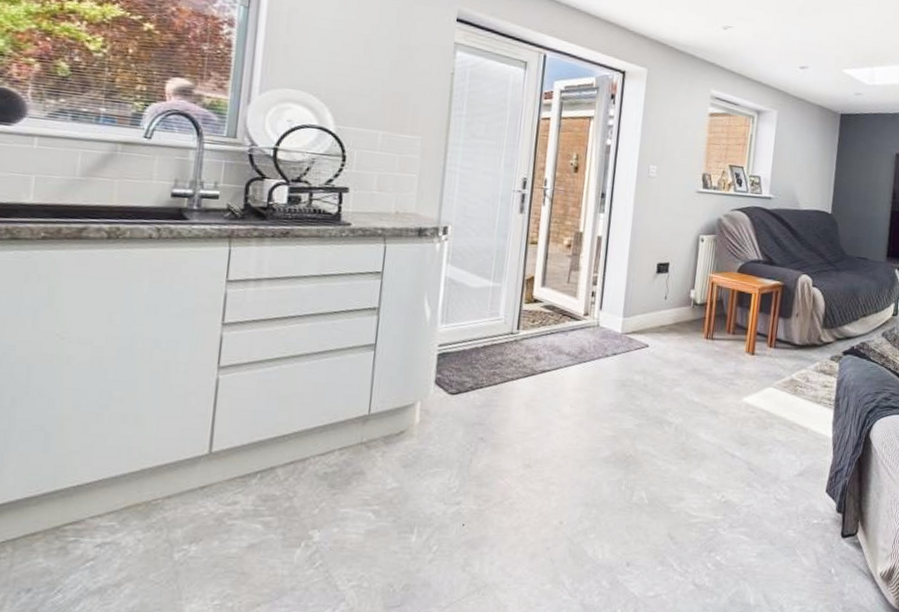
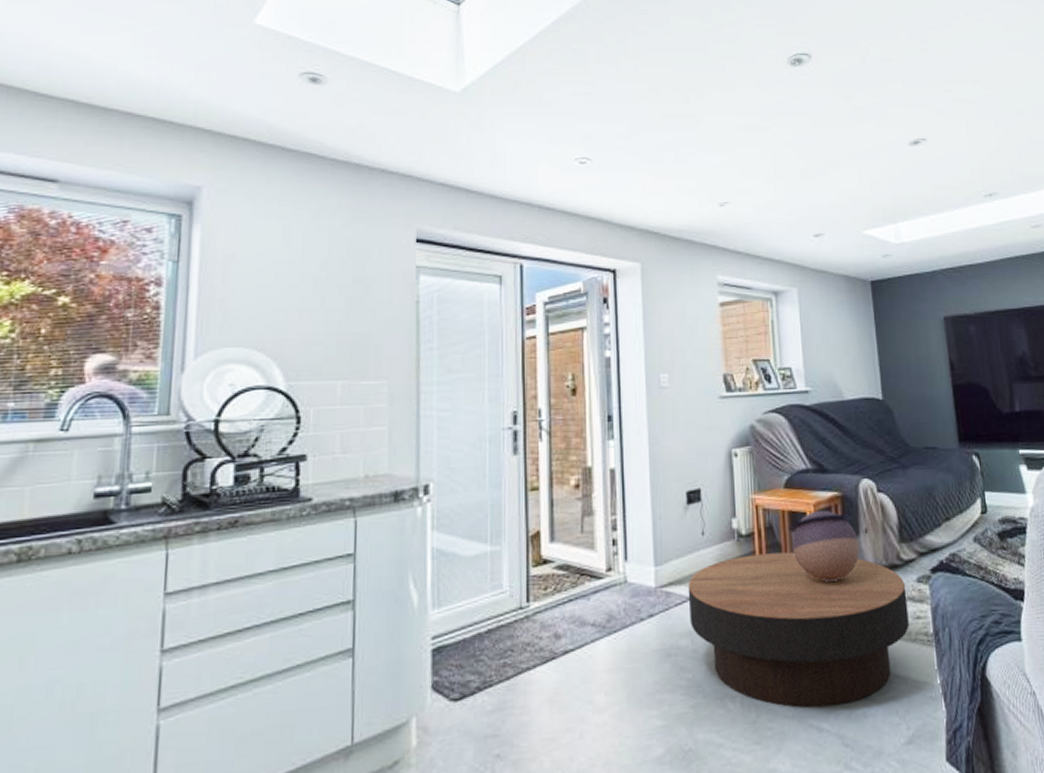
coffee table: none [645,319,821,441] -> present [687,552,909,708]
decorative bowl: none [735,293,790,350] -> present [788,510,860,582]

